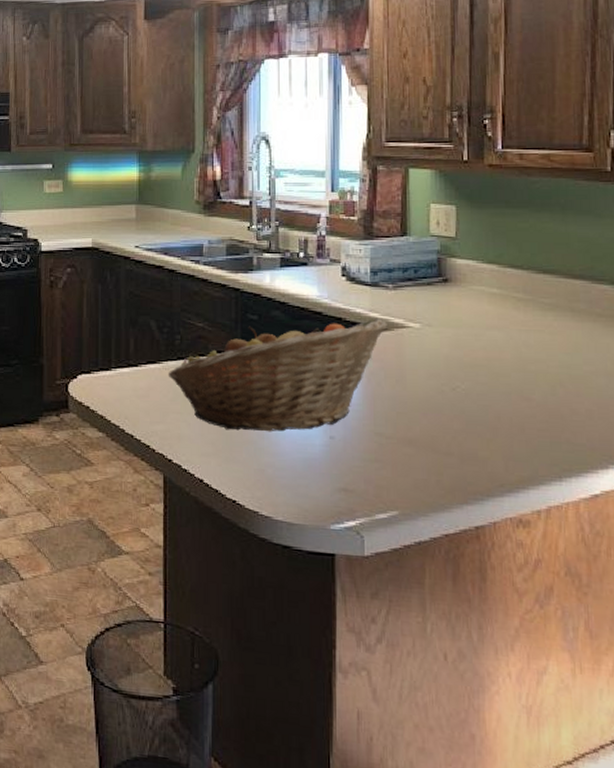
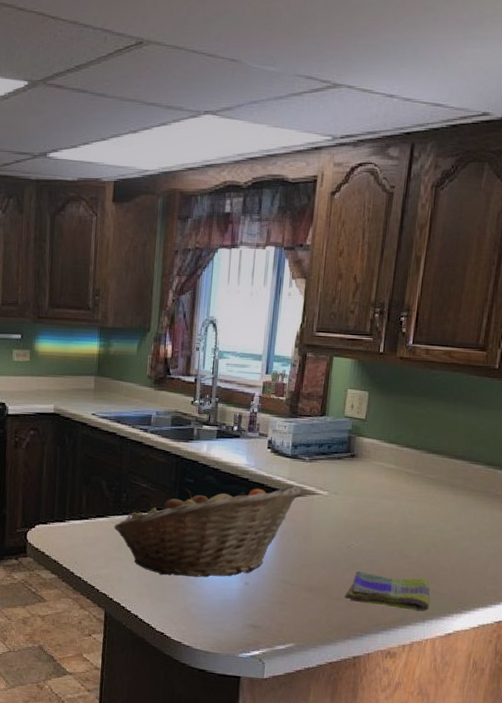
dish towel: none [455,419,566,467] -> present [344,571,430,611]

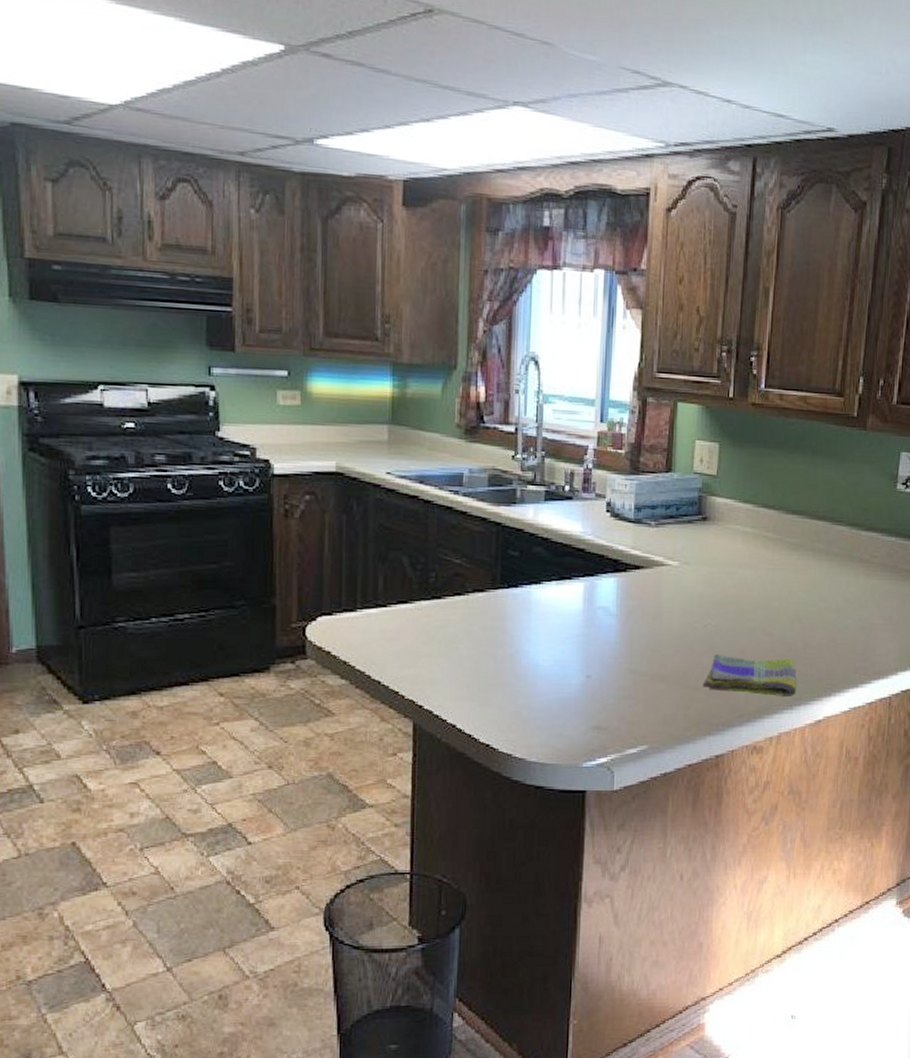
fruit basket: present [113,485,301,578] -> none [420,555,648,673]

